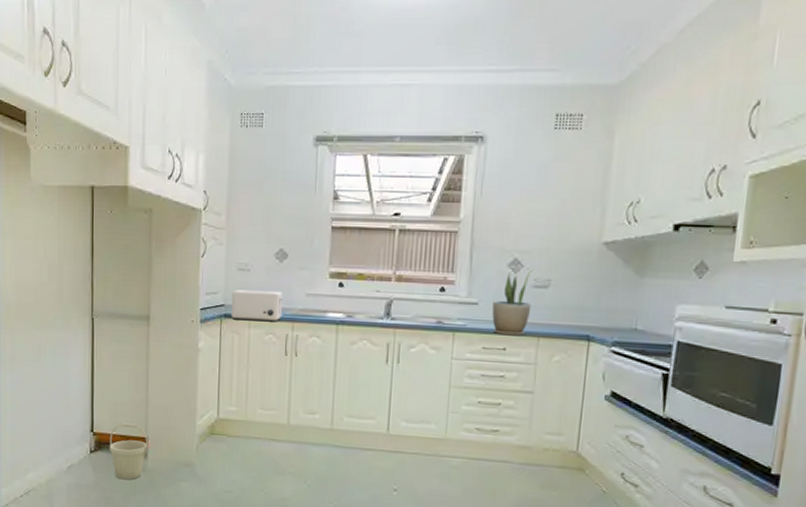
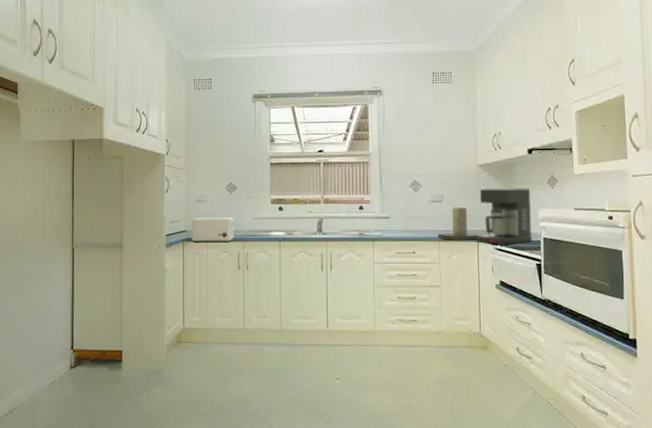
bucket: present [109,423,149,480] -> none [87,339,123,391]
potted plant: present [492,270,533,337] -> none [400,189,431,242]
paper towel roll: none [537,294,595,339] -> present [437,206,482,241]
coffee maker: none [588,273,670,349] -> present [477,188,532,246]

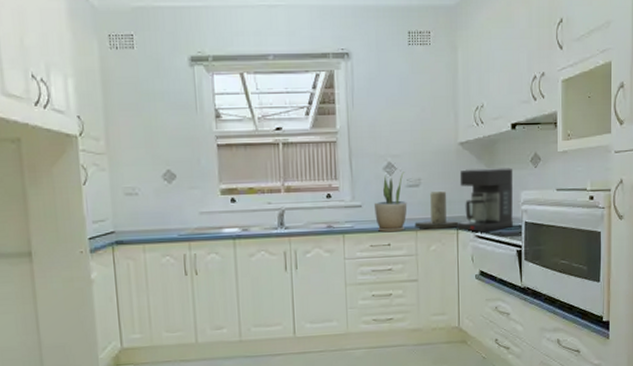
toaster: present [192,217,234,244] -> none [121,213,177,247]
potted plant: none [400,189,431,242] -> present [373,172,408,233]

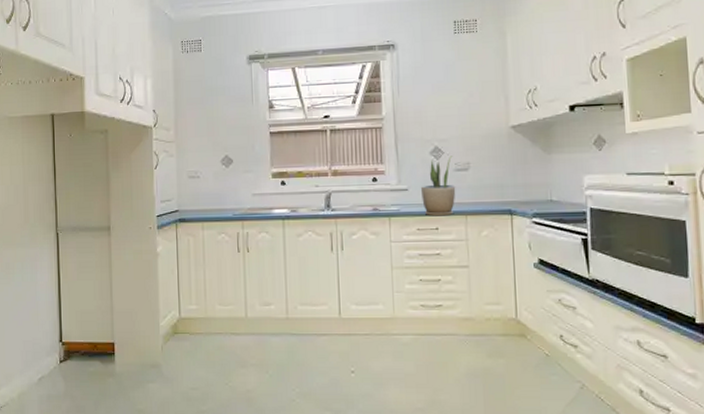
paper towel roll: present [414,190,462,230] -> none [464,174,516,215]
coffee maker: present [457,168,513,233] -> none [510,151,576,219]

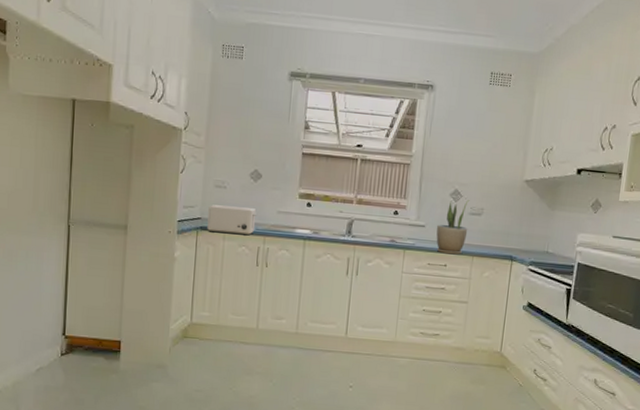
toaster: none [185,194,232,225] -> present [207,204,256,237]

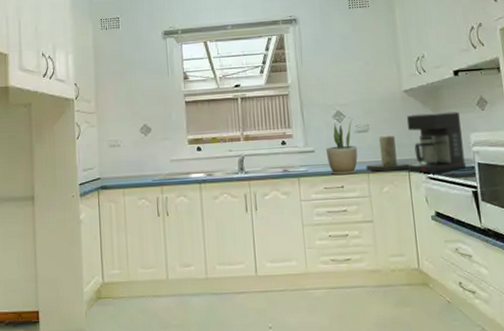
toaster: present [207,204,256,237] -> none [106,161,151,192]
paper towel roll: none [472,221,517,259] -> present [366,135,413,173]
coffee maker: none [511,205,573,268] -> present [406,111,466,174]

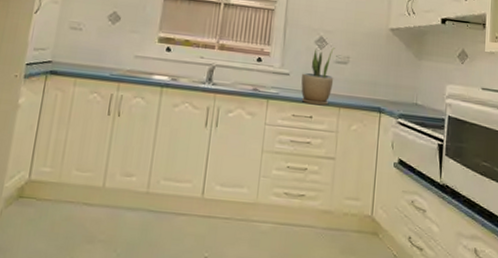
paper towel roll: present [366,135,413,173] -> none [338,70,385,111]
coffee maker: present [406,111,466,174] -> none [380,54,440,121]

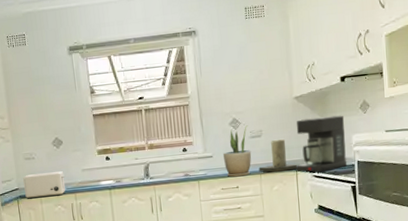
toaster: none [57,47,112,83] -> present [23,171,65,200]
paper towel roll: none [338,70,385,111] -> present [258,138,300,173]
coffee maker: none [380,54,440,121] -> present [296,115,347,173]

